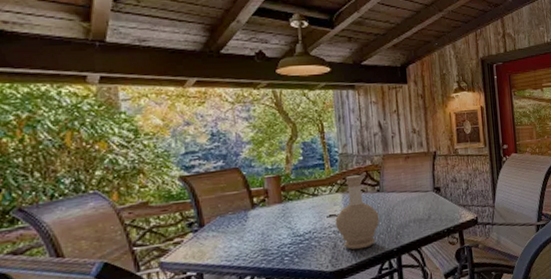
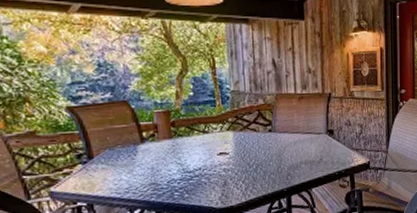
bottle: present [335,174,380,250] -> none [225,113,271,189]

